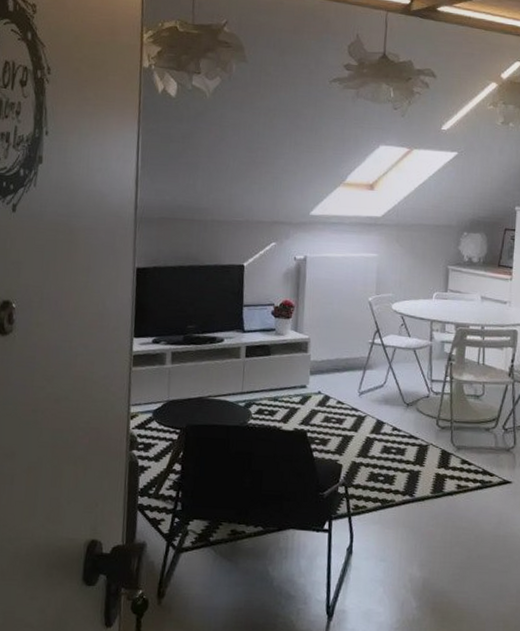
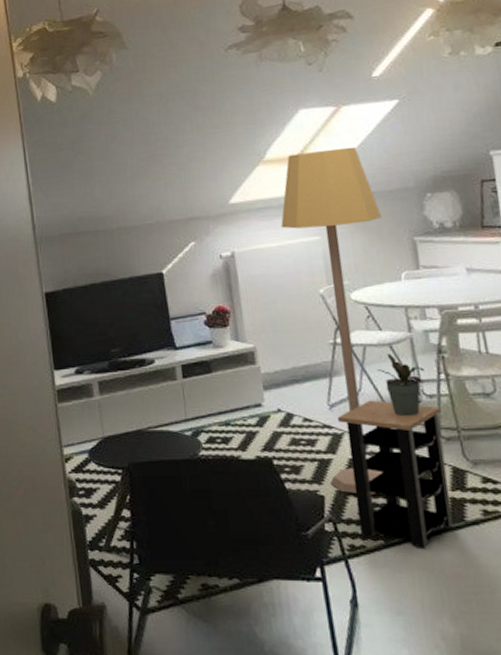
lamp: none [348,182,427,466] -> present [281,146,383,494]
side table: none [364,391,442,511] -> present [338,400,454,548]
potted plant: none [400,356,436,408] -> present [376,354,424,417]

